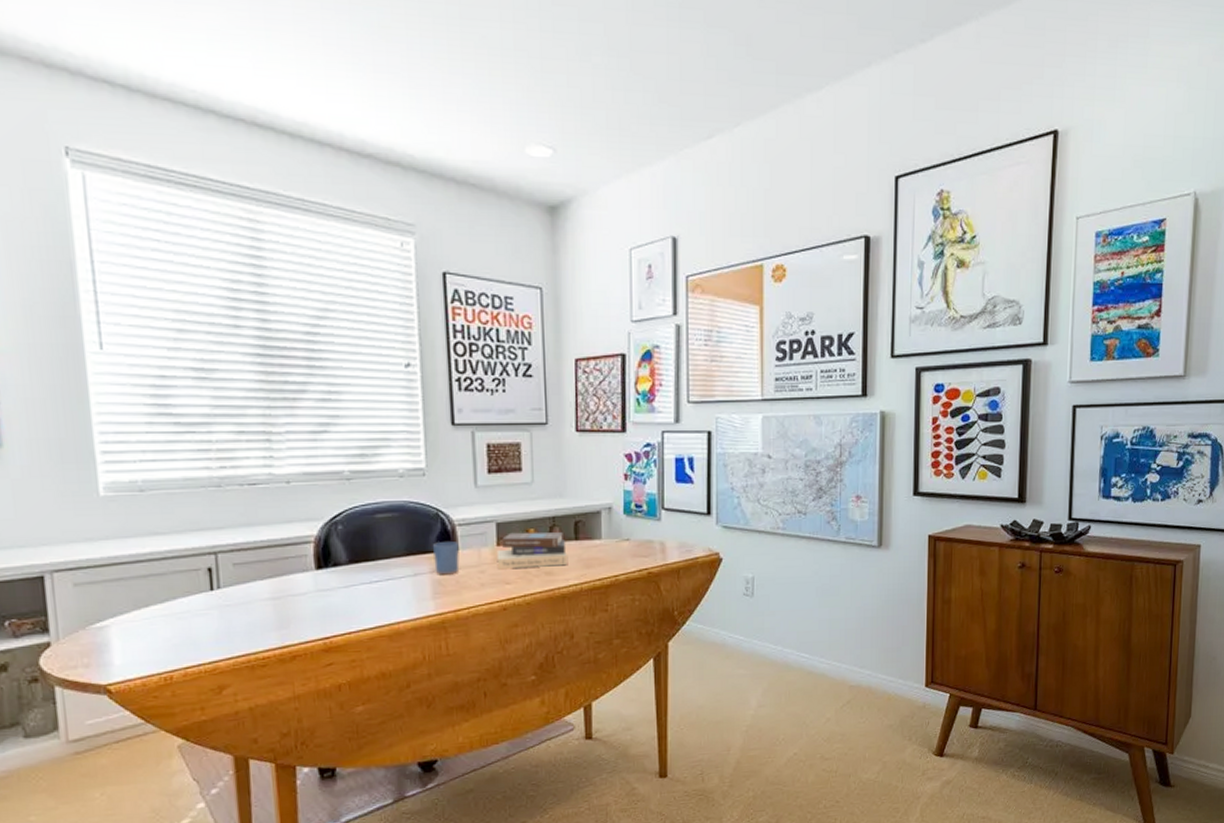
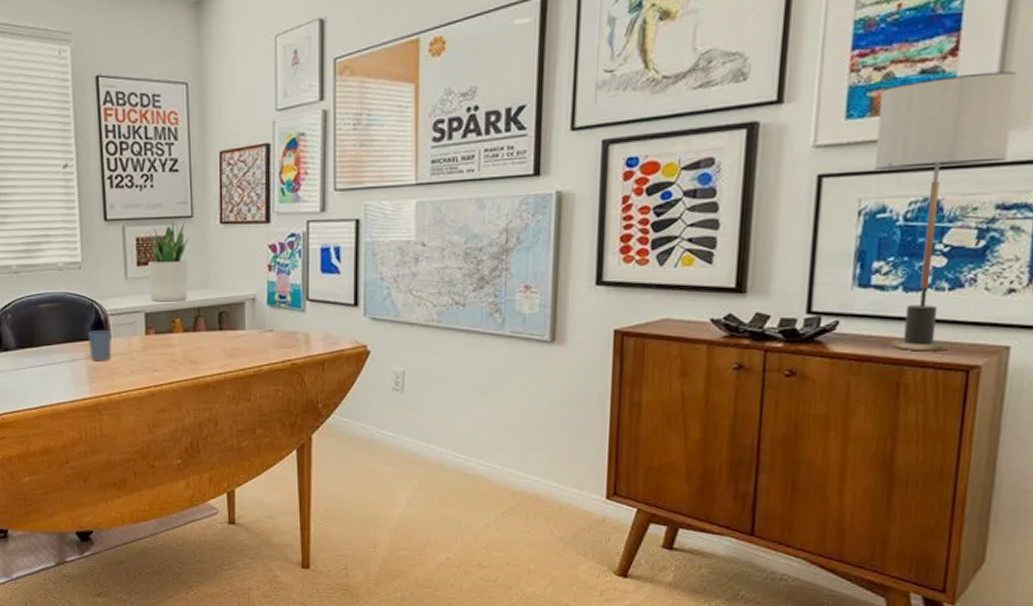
books: present [496,532,568,570] -> none [145,322,213,358]
planter: none [499,428,543,512] -> present [148,221,189,302]
table lamp: none [1110,331,1198,550] -> present [874,71,1018,352]

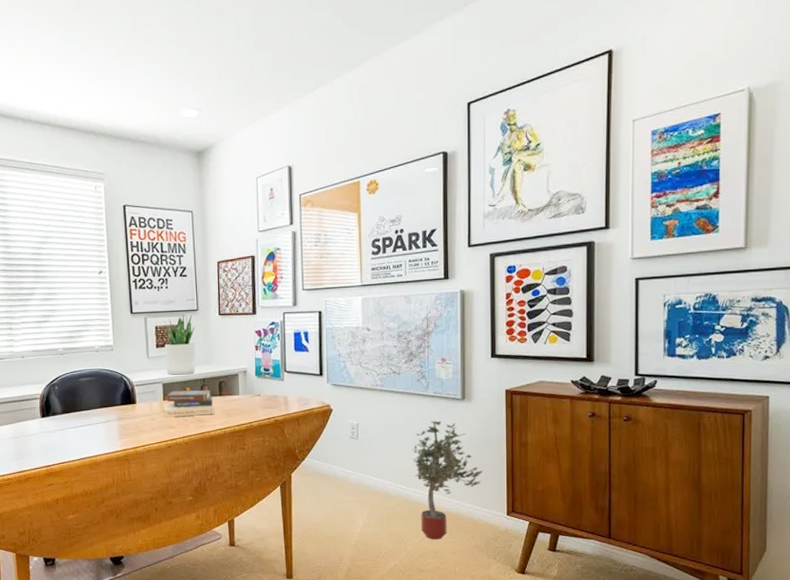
mug: present [88,330,112,361] -> none [119,397,137,422]
books: none [145,322,213,358] -> present [163,390,215,418]
potted tree: none [477,370,576,528] -> present [412,420,484,540]
table lamp: present [874,71,1018,352] -> none [672,208,757,401]

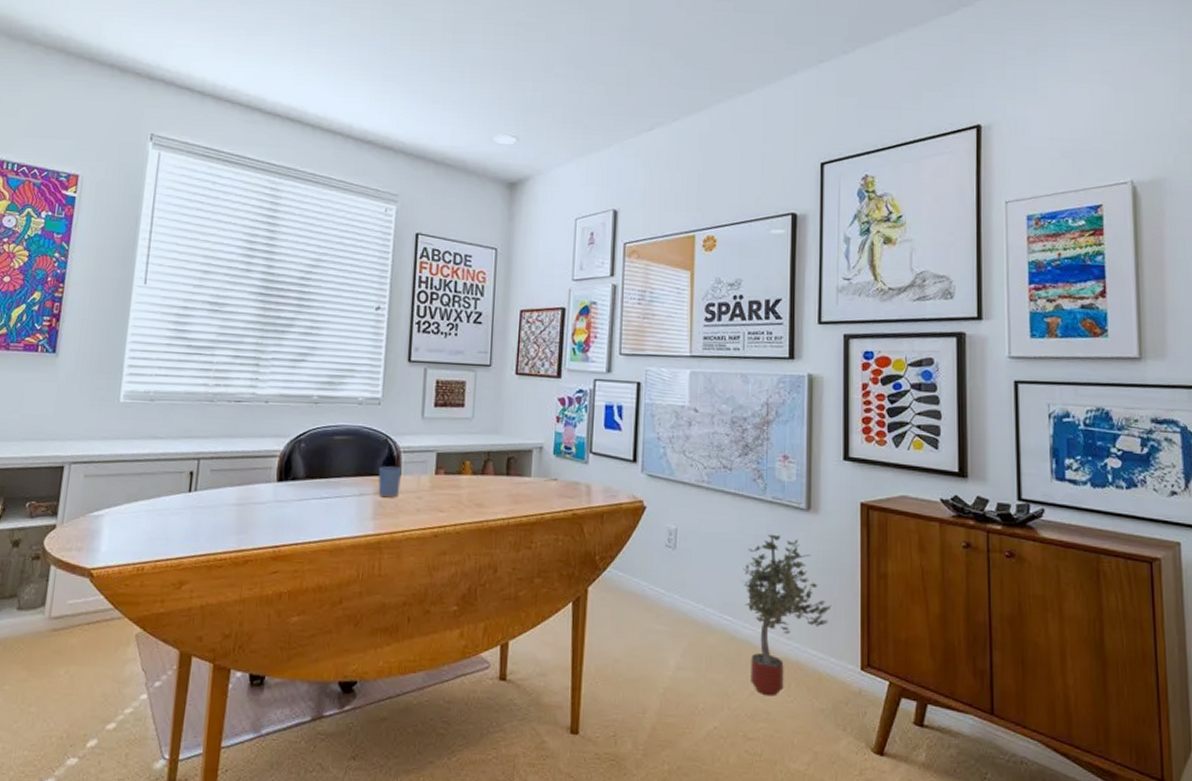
mug: none [119,397,137,422] -> present [378,466,402,498]
books: present [163,390,215,418] -> none [433,463,499,500]
planter: present [164,314,196,375] -> none [443,368,486,444]

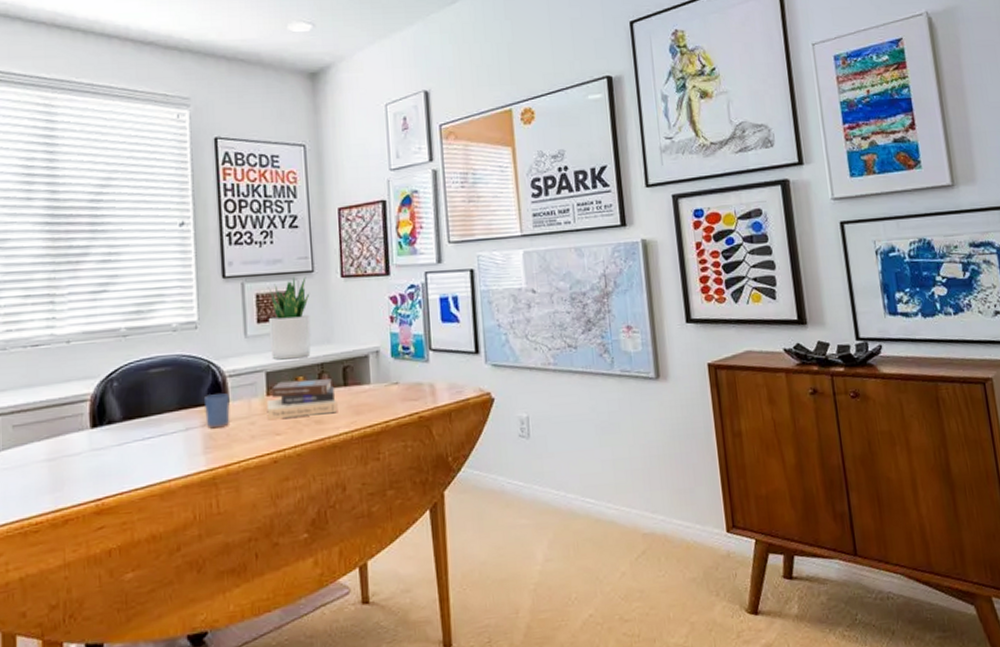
books: none [433,463,499,500] -> present [266,379,338,421]
planter: none [443,368,486,444] -> present [268,276,311,360]
potted tree: present [743,534,832,697] -> none [599,407,692,574]

